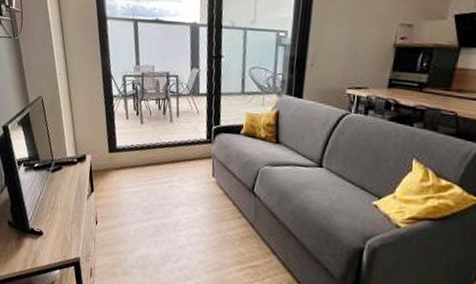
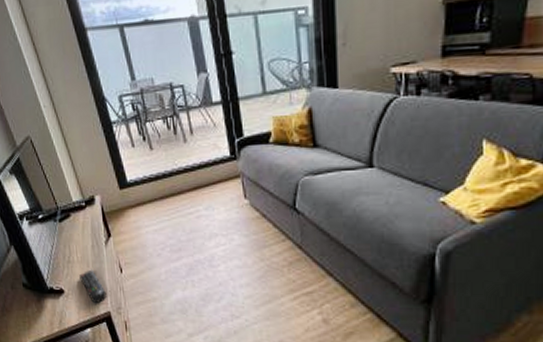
remote control: none [59,217,80,249] -> present [79,269,107,304]

